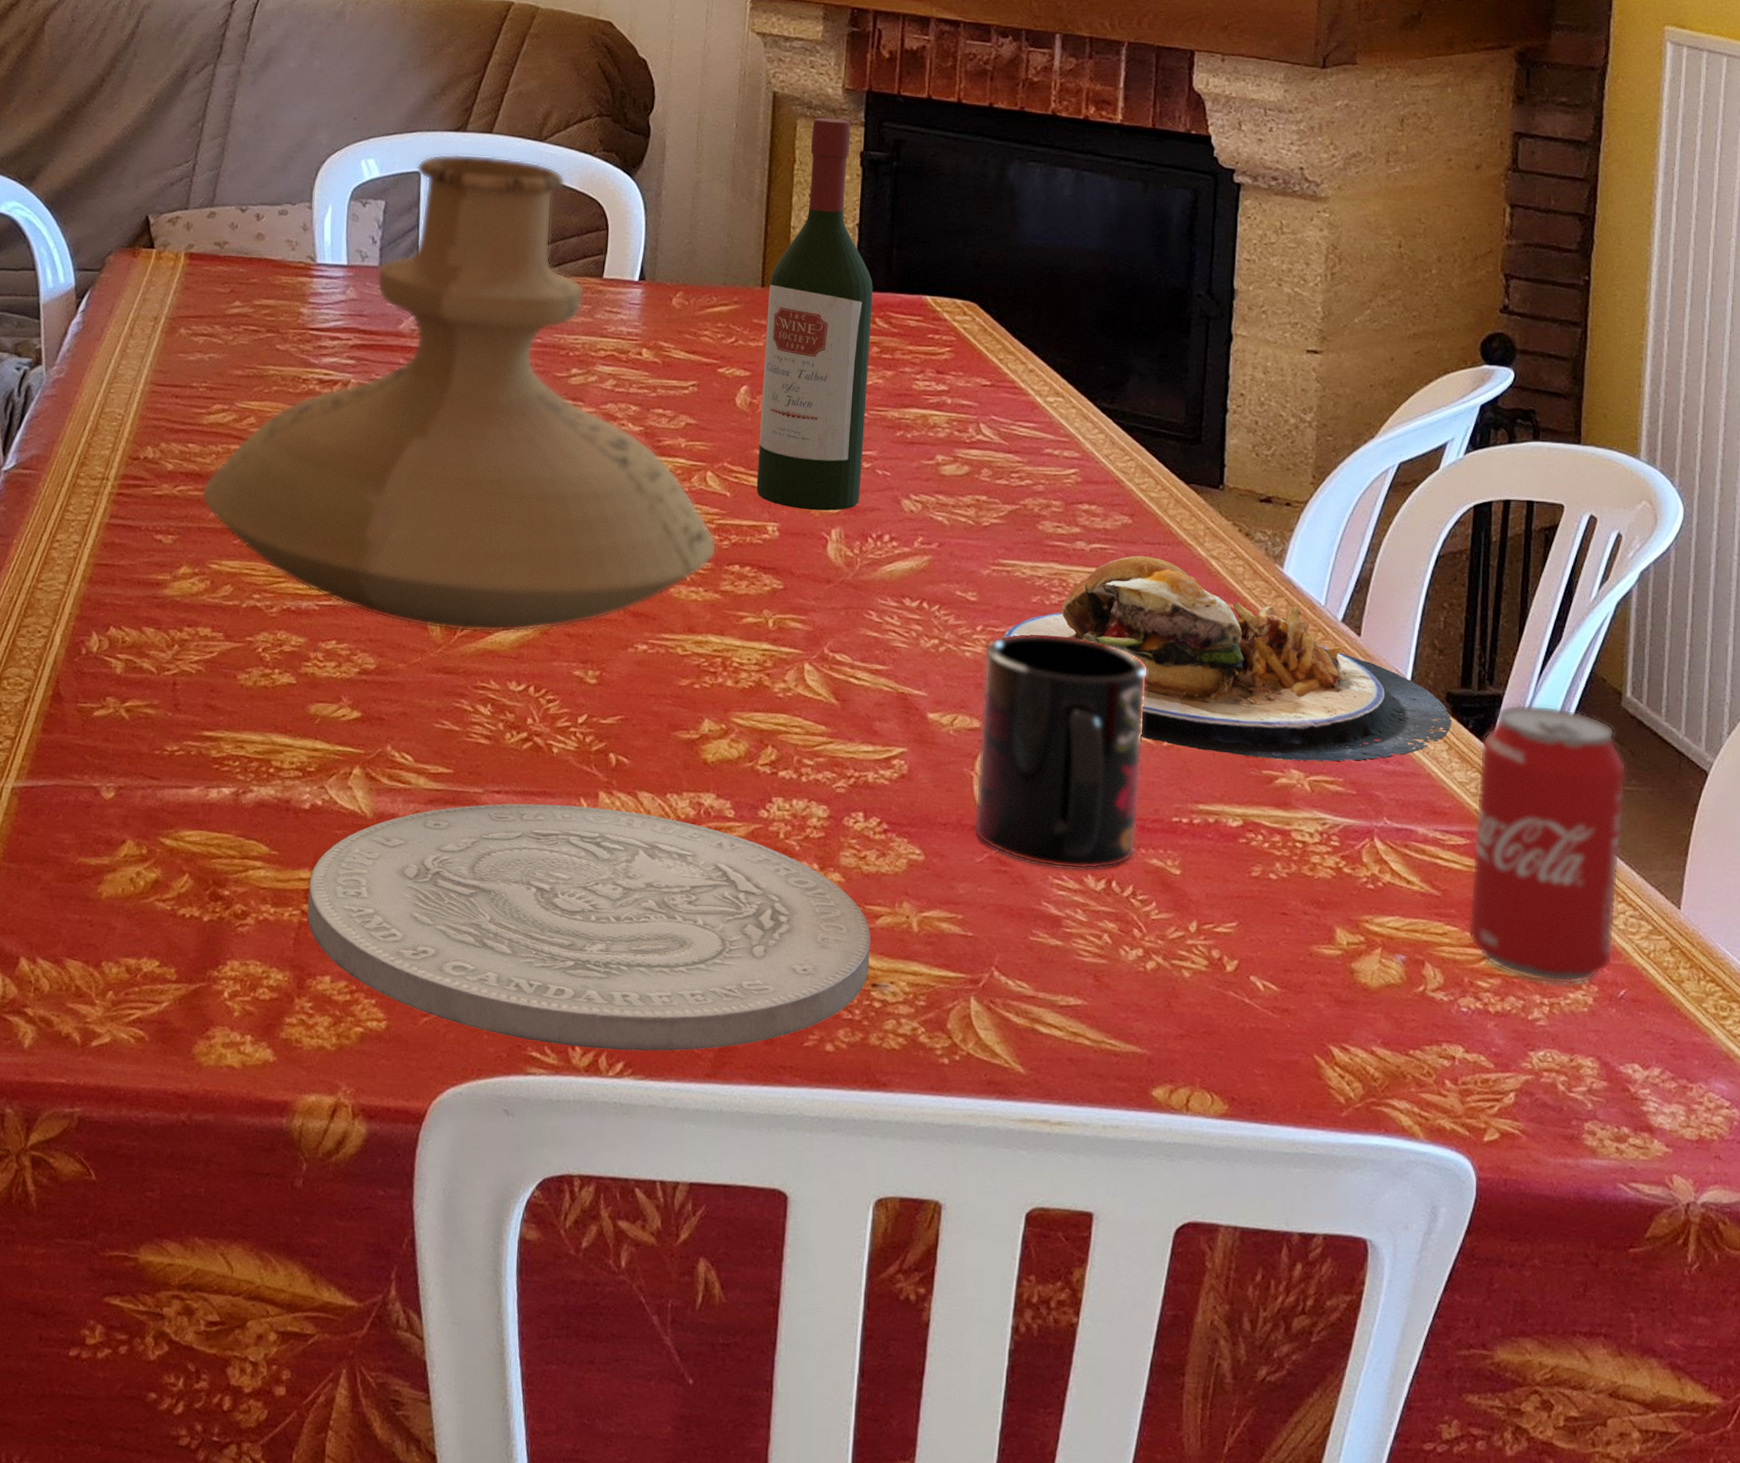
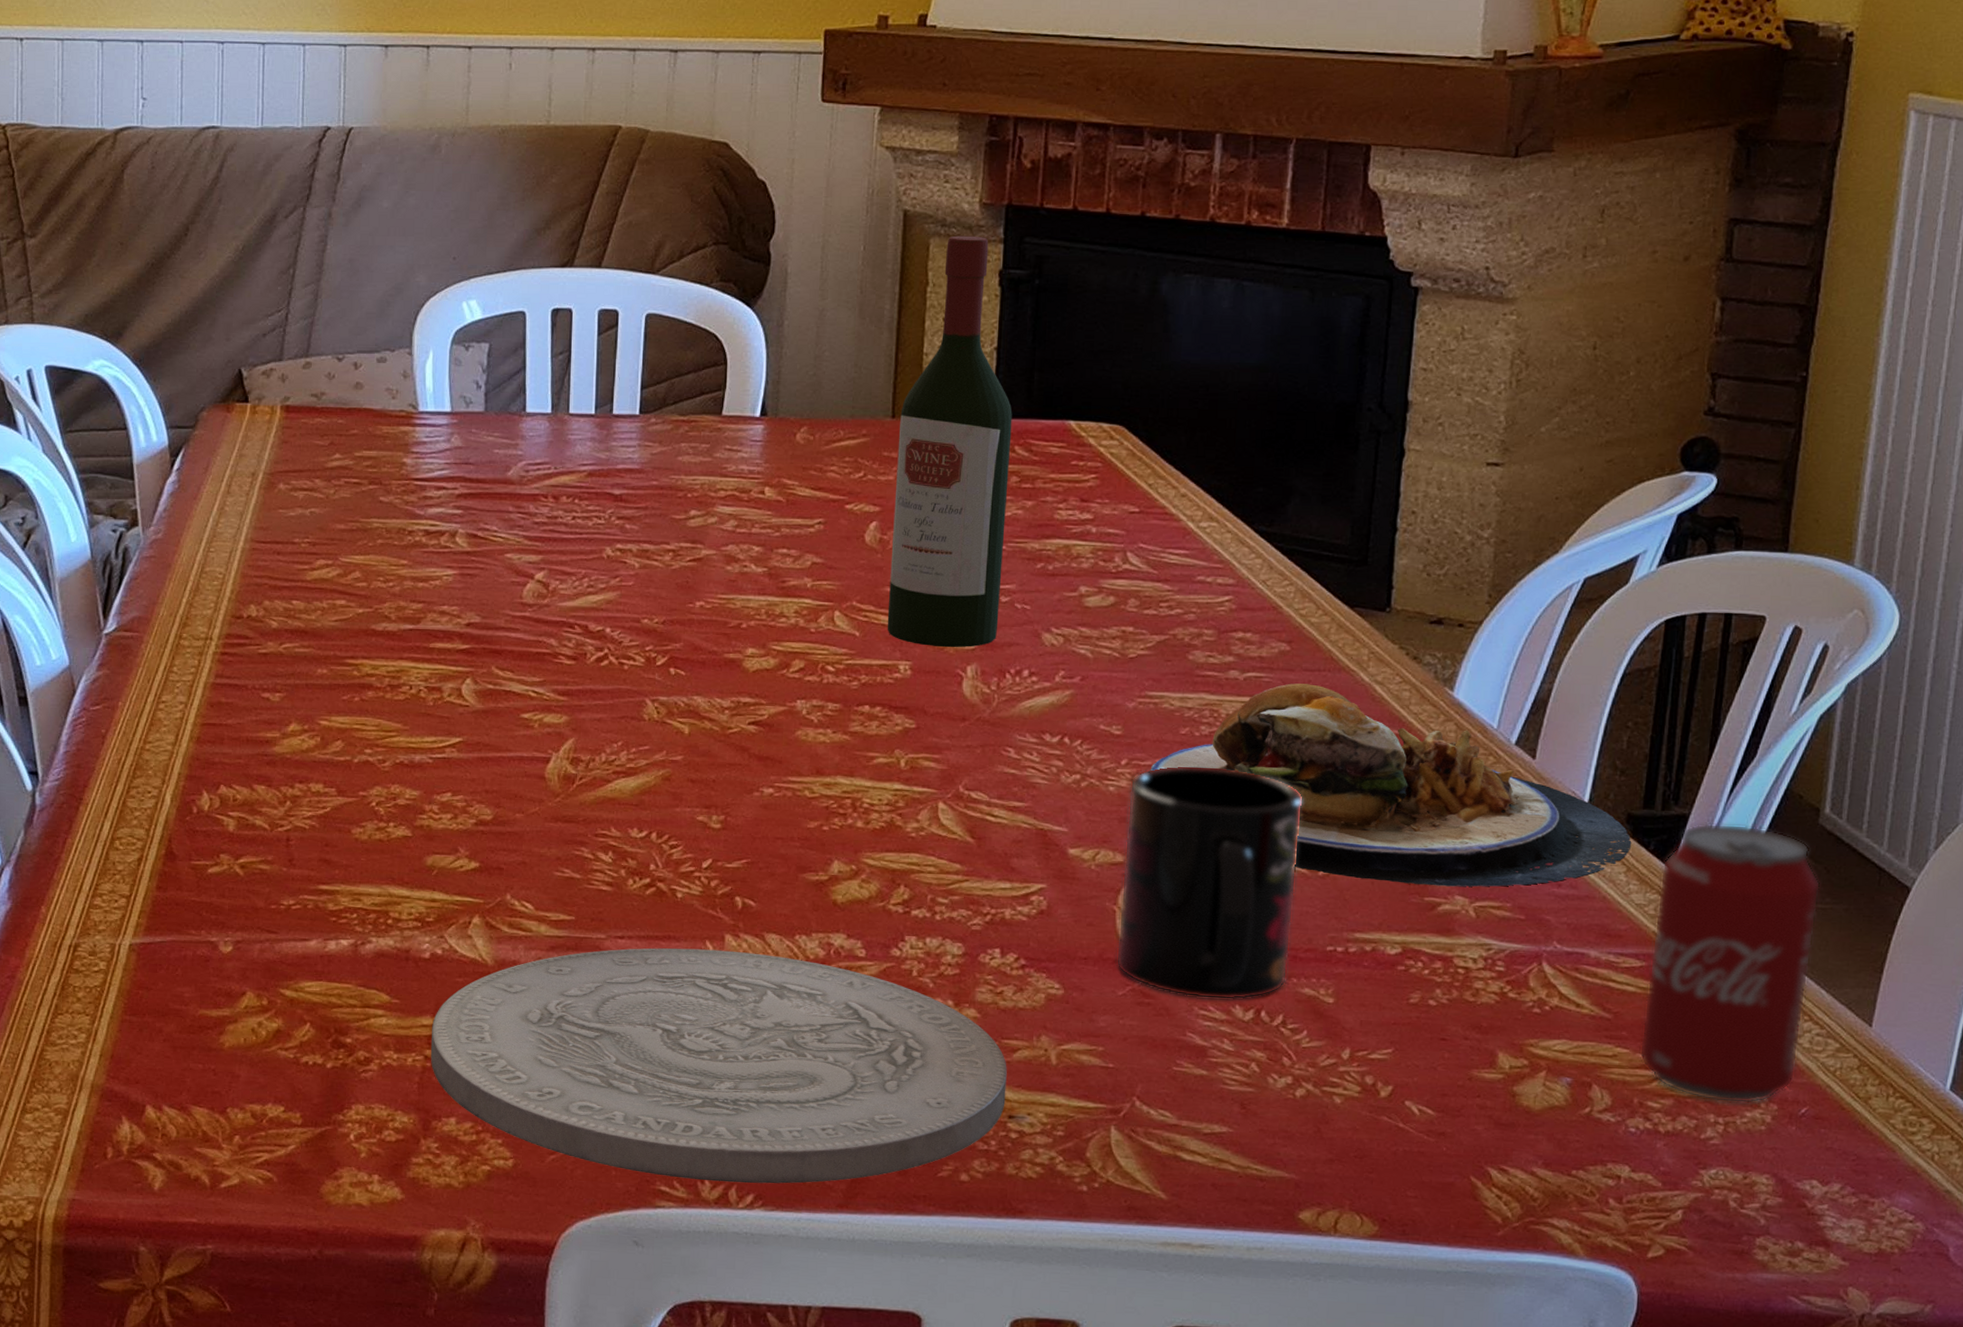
vase: present [201,153,717,633] -> none [308,290,846,781]

